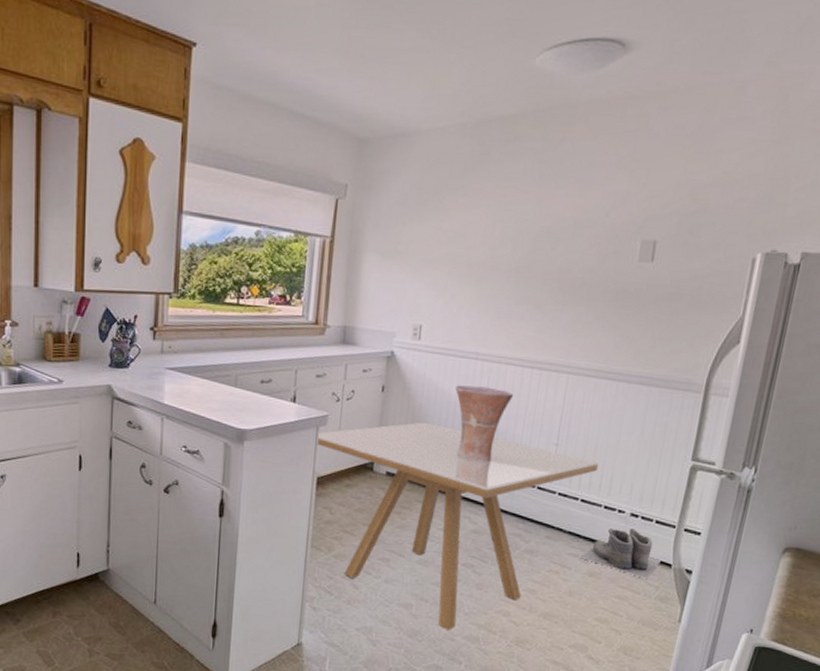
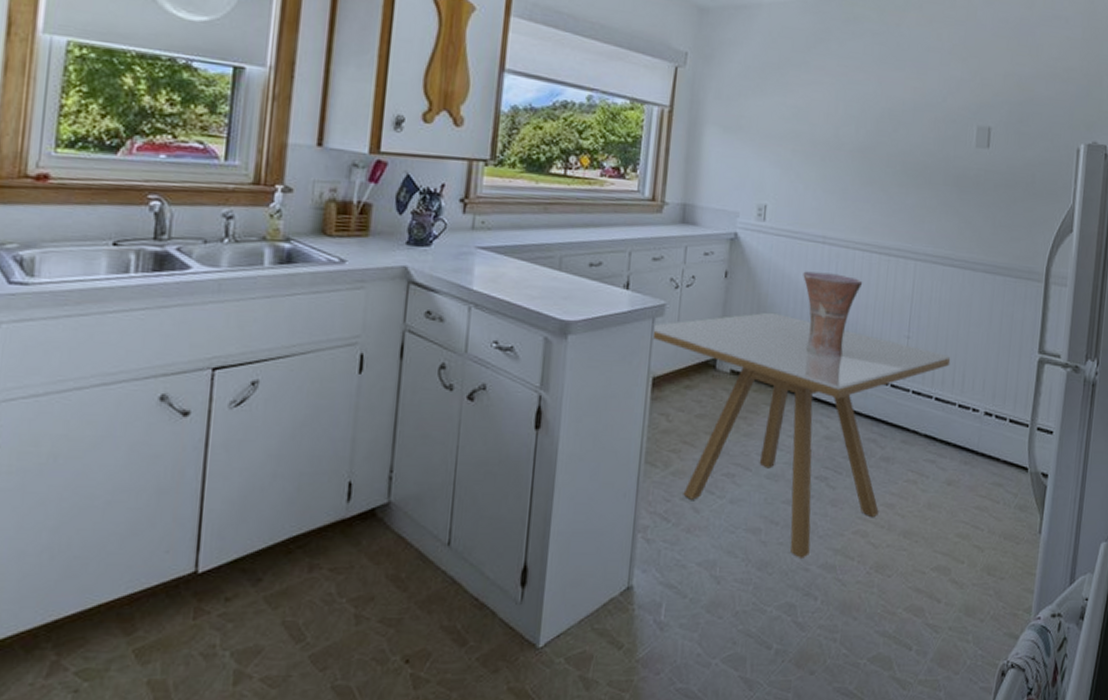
boots: present [580,528,661,580] -> none [937,429,1017,486]

